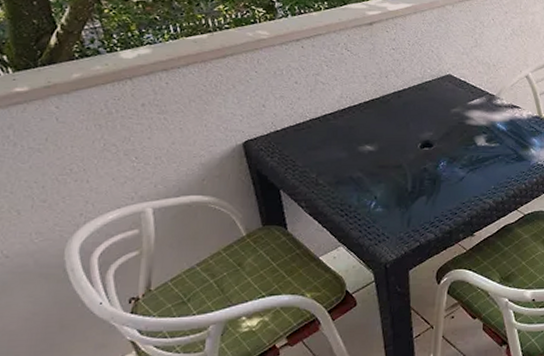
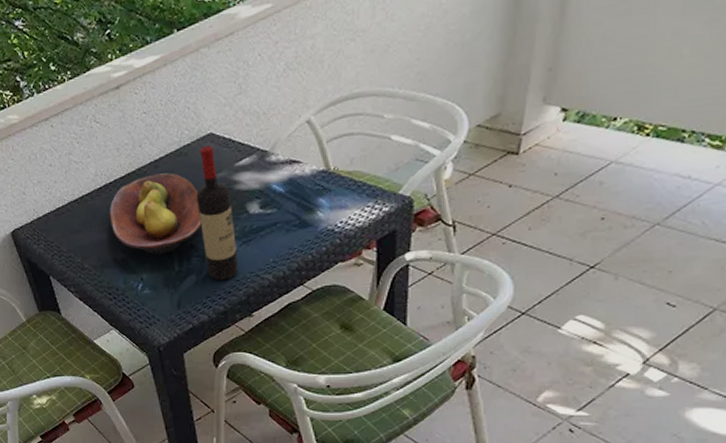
fruit bowl: none [349,103,436,176] -> present [109,173,202,255]
wine bottle: none [432,85,465,203] -> present [196,146,239,281]

